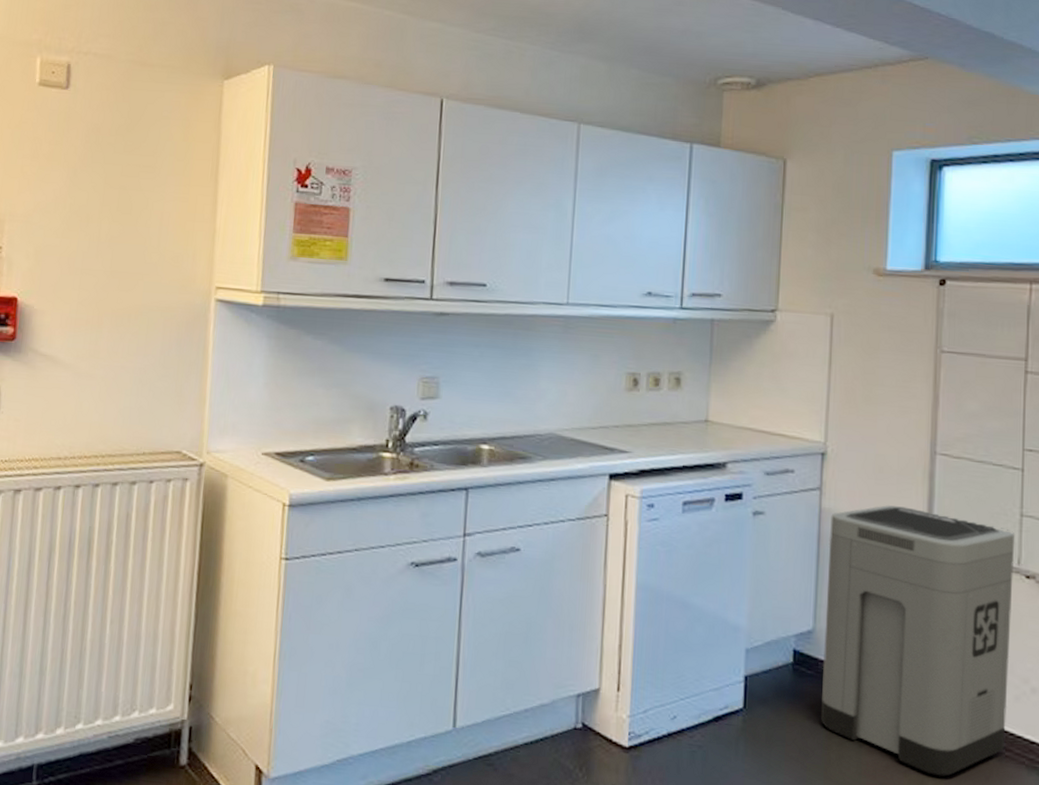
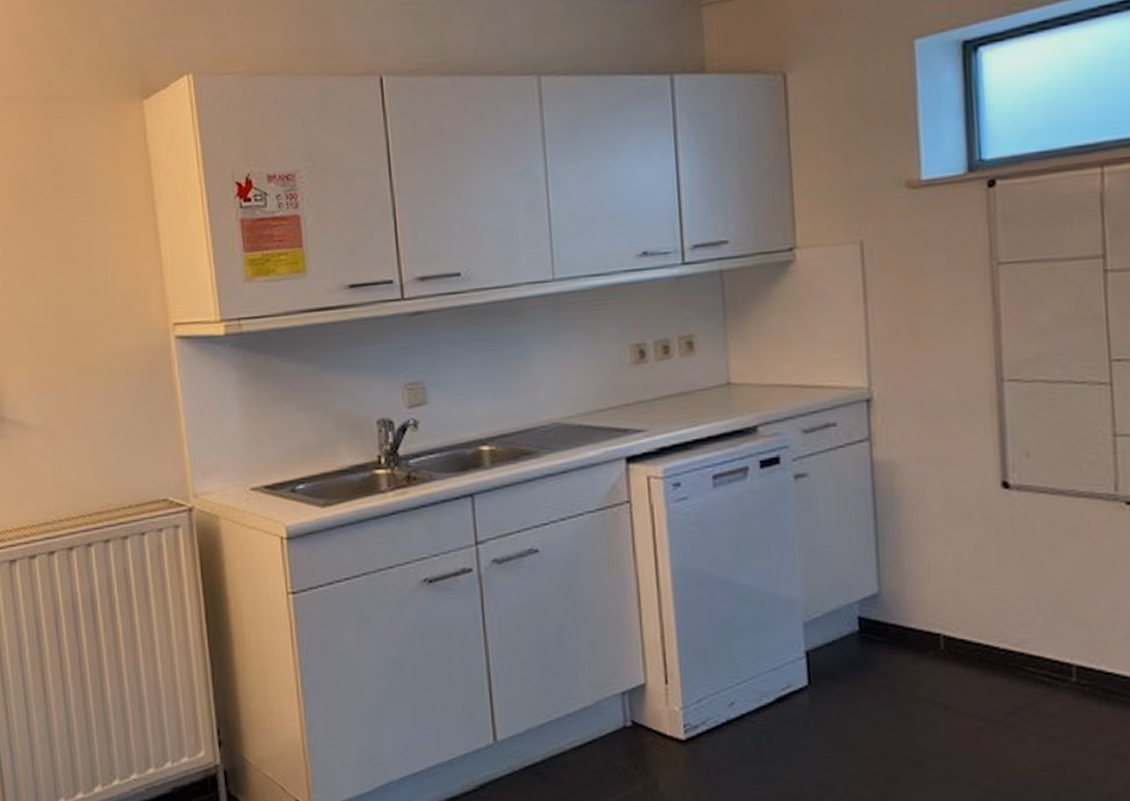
trash can: present [821,505,1015,777] -> none [885,445,1117,731]

